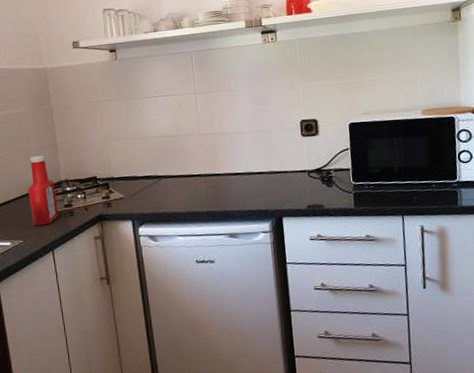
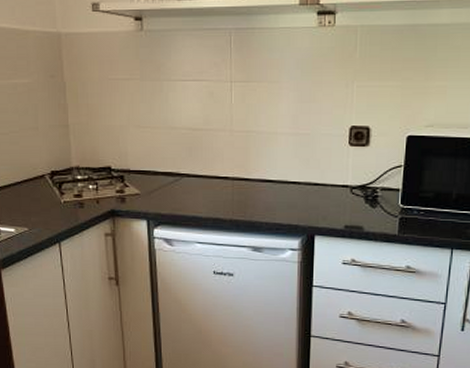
ketchup bottle: present [28,156,59,226] -> none [35,136,68,215]

